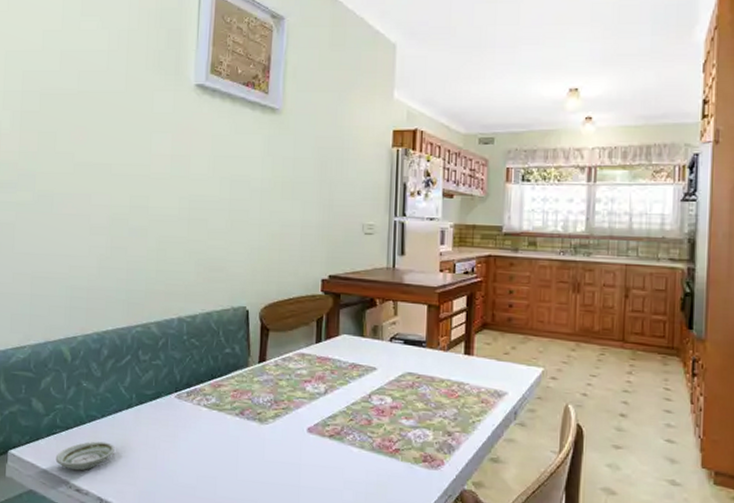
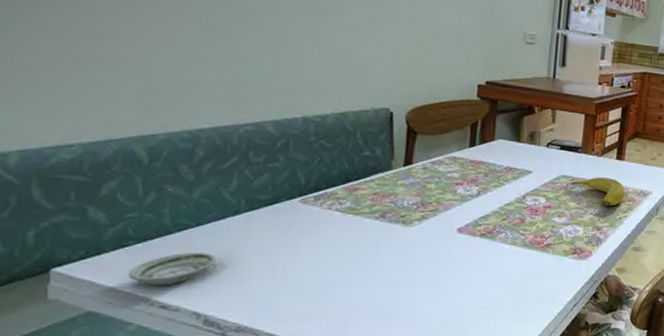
fruit: none [414,374,478,408] -> present [568,177,626,206]

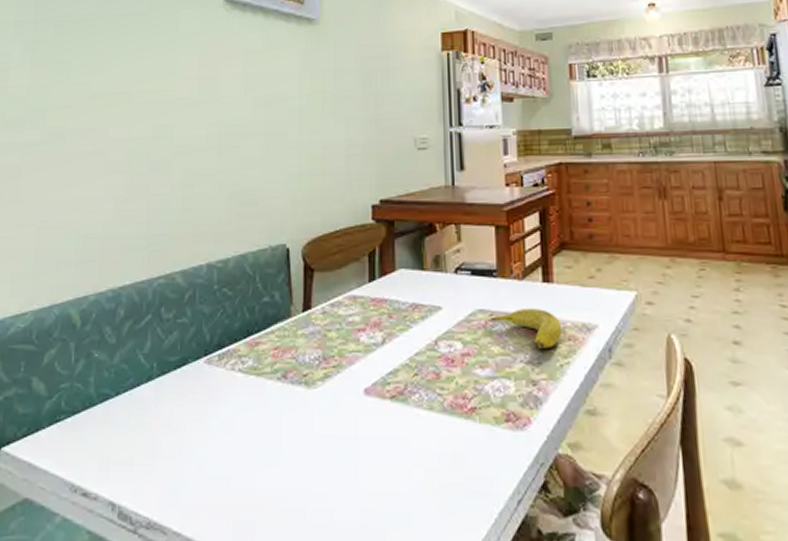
saucer: present [128,252,216,286] -> none [58,427,131,468]

